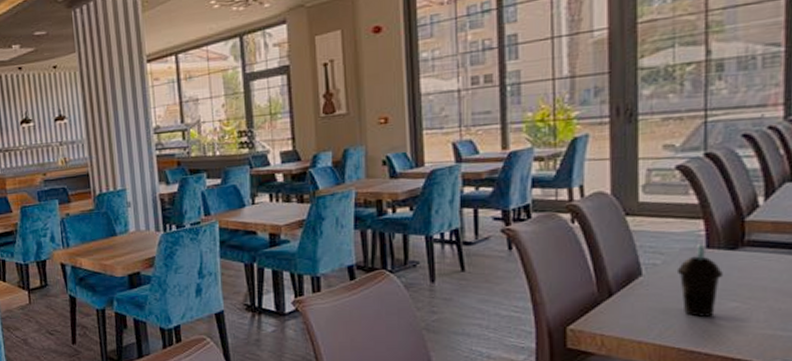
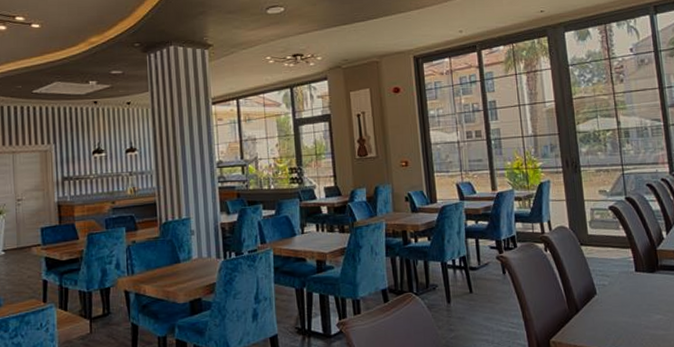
cup: present [676,244,723,317] -> none [619,268,648,328]

